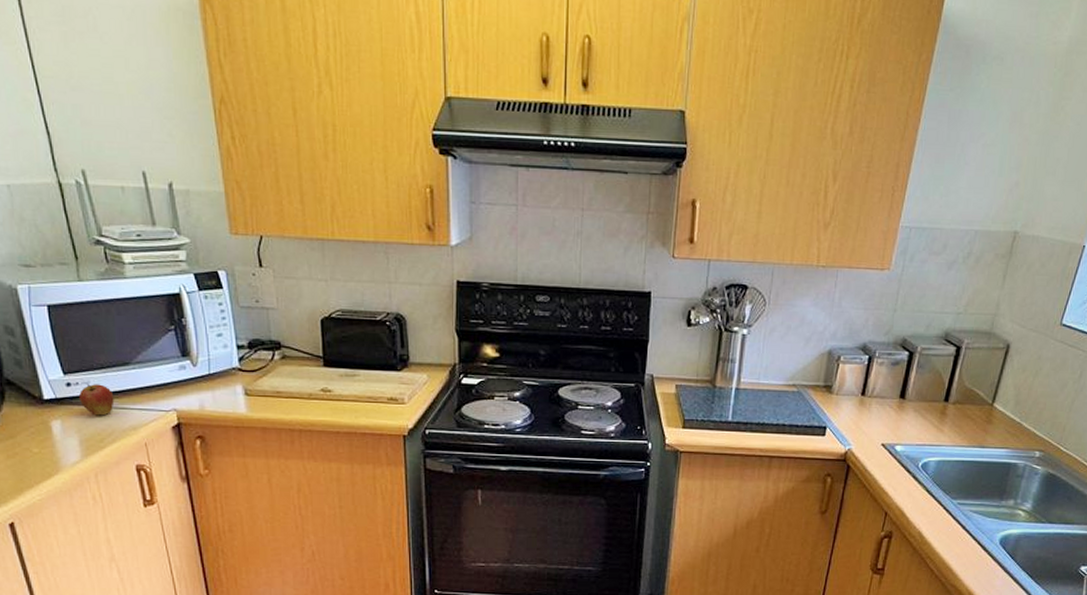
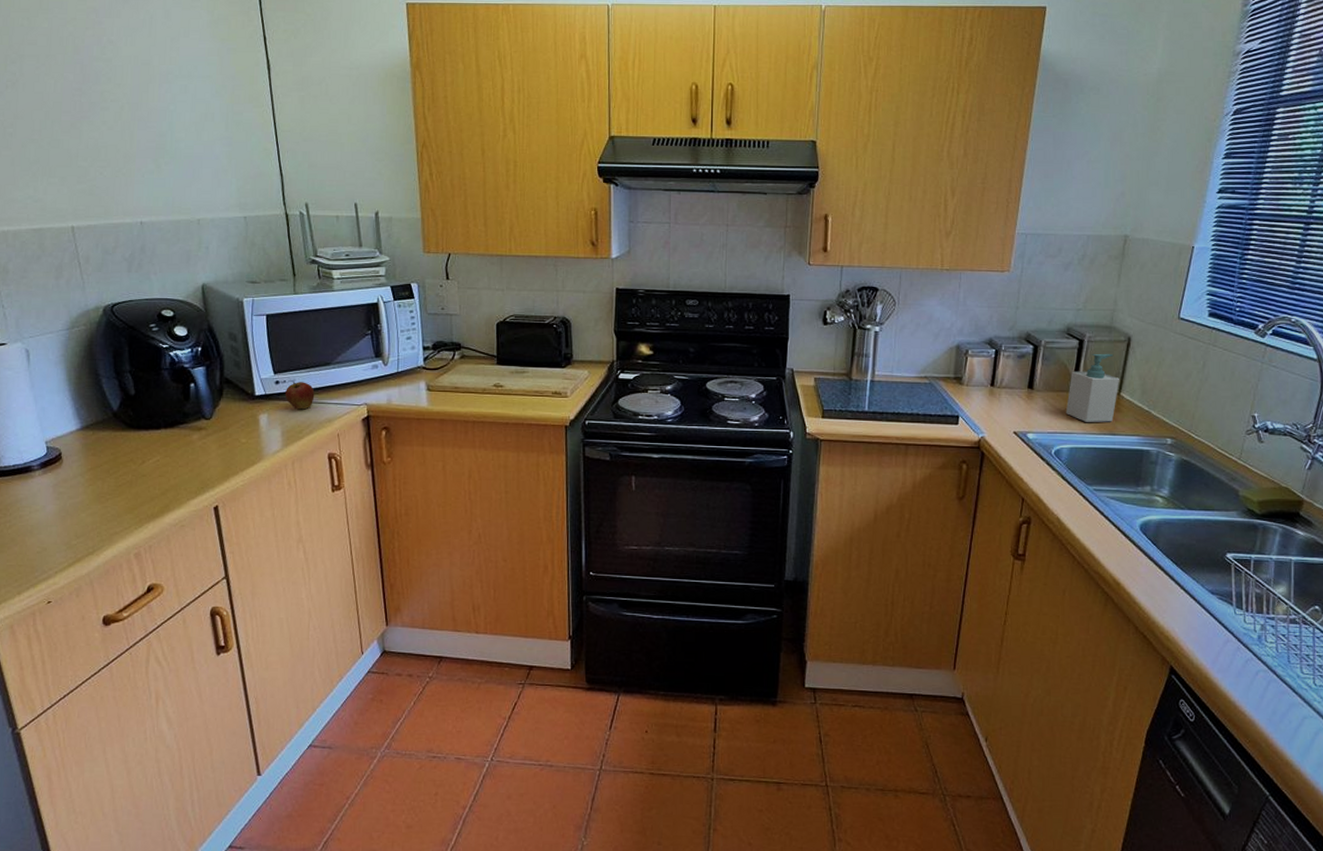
soap bottle: none [936,361,994,434] -> present [1065,353,1119,422]

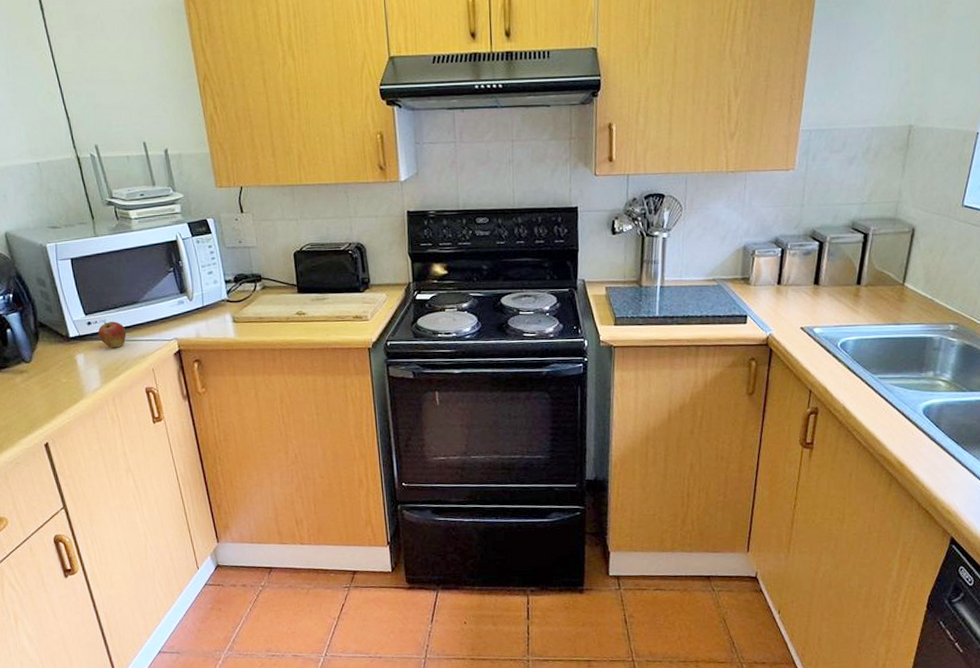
soap bottle: present [1065,353,1119,422] -> none [851,245,903,314]

